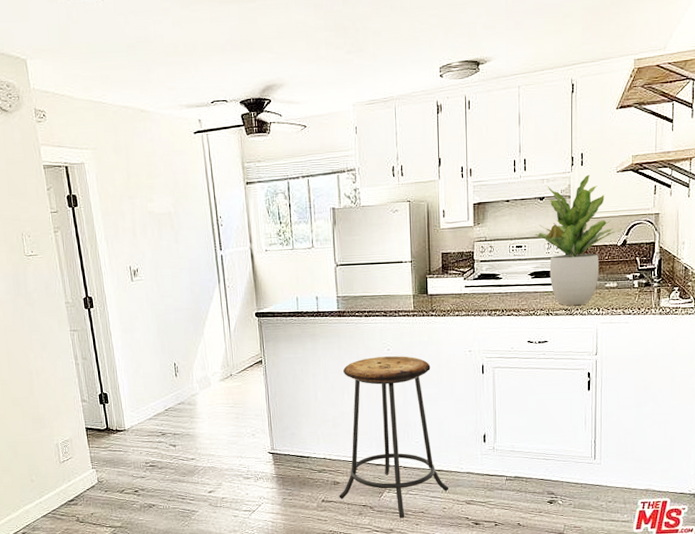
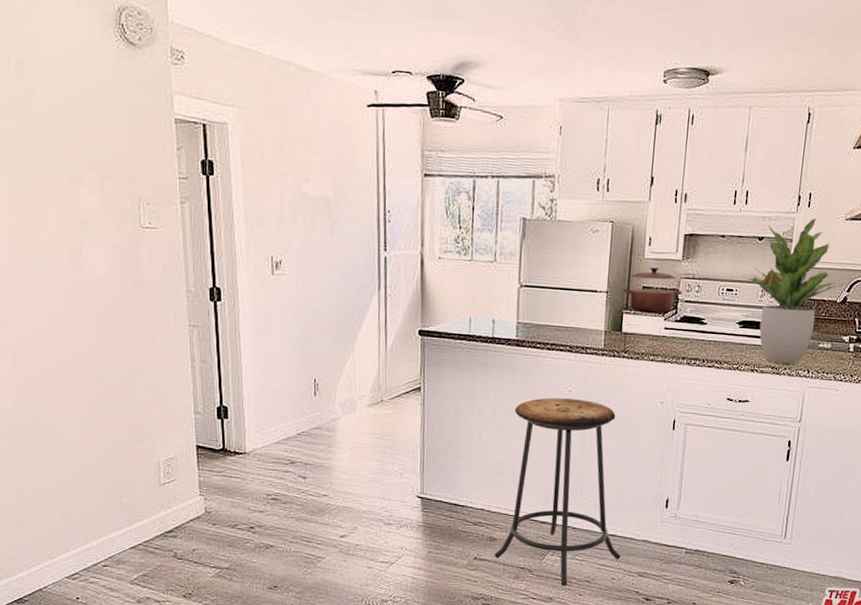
saucepan: none [424,235,477,275] -> present [622,267,682,313]

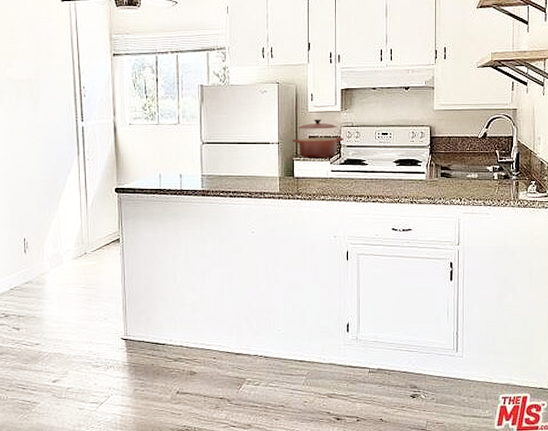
bar stool: present [494,397,621,587] -> none [195,239,311,413]
potted plant: present [748,218,845,365] -> none [399,68,483,195]

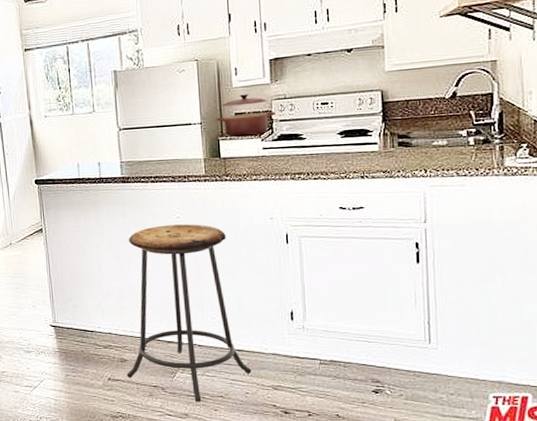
bar stool: none [195,239,311,413] -> present [126,224,252,403]

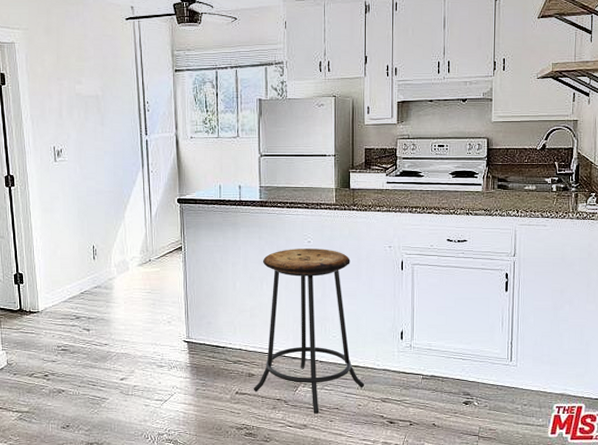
saucepan: present [216,94,276,137] -> none [348,131,400,170]

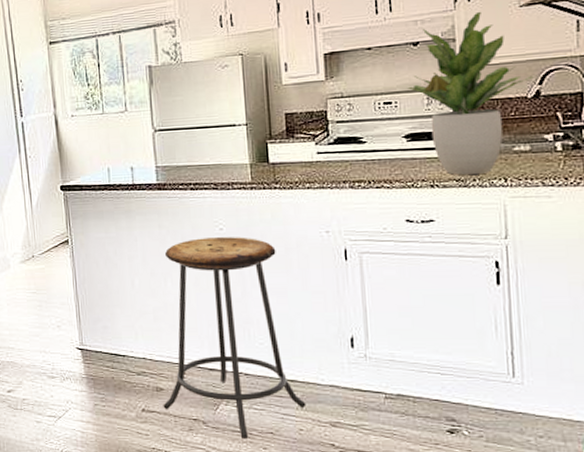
potted plant: none [456,79,542,207] -> present [408,11,534,176]

